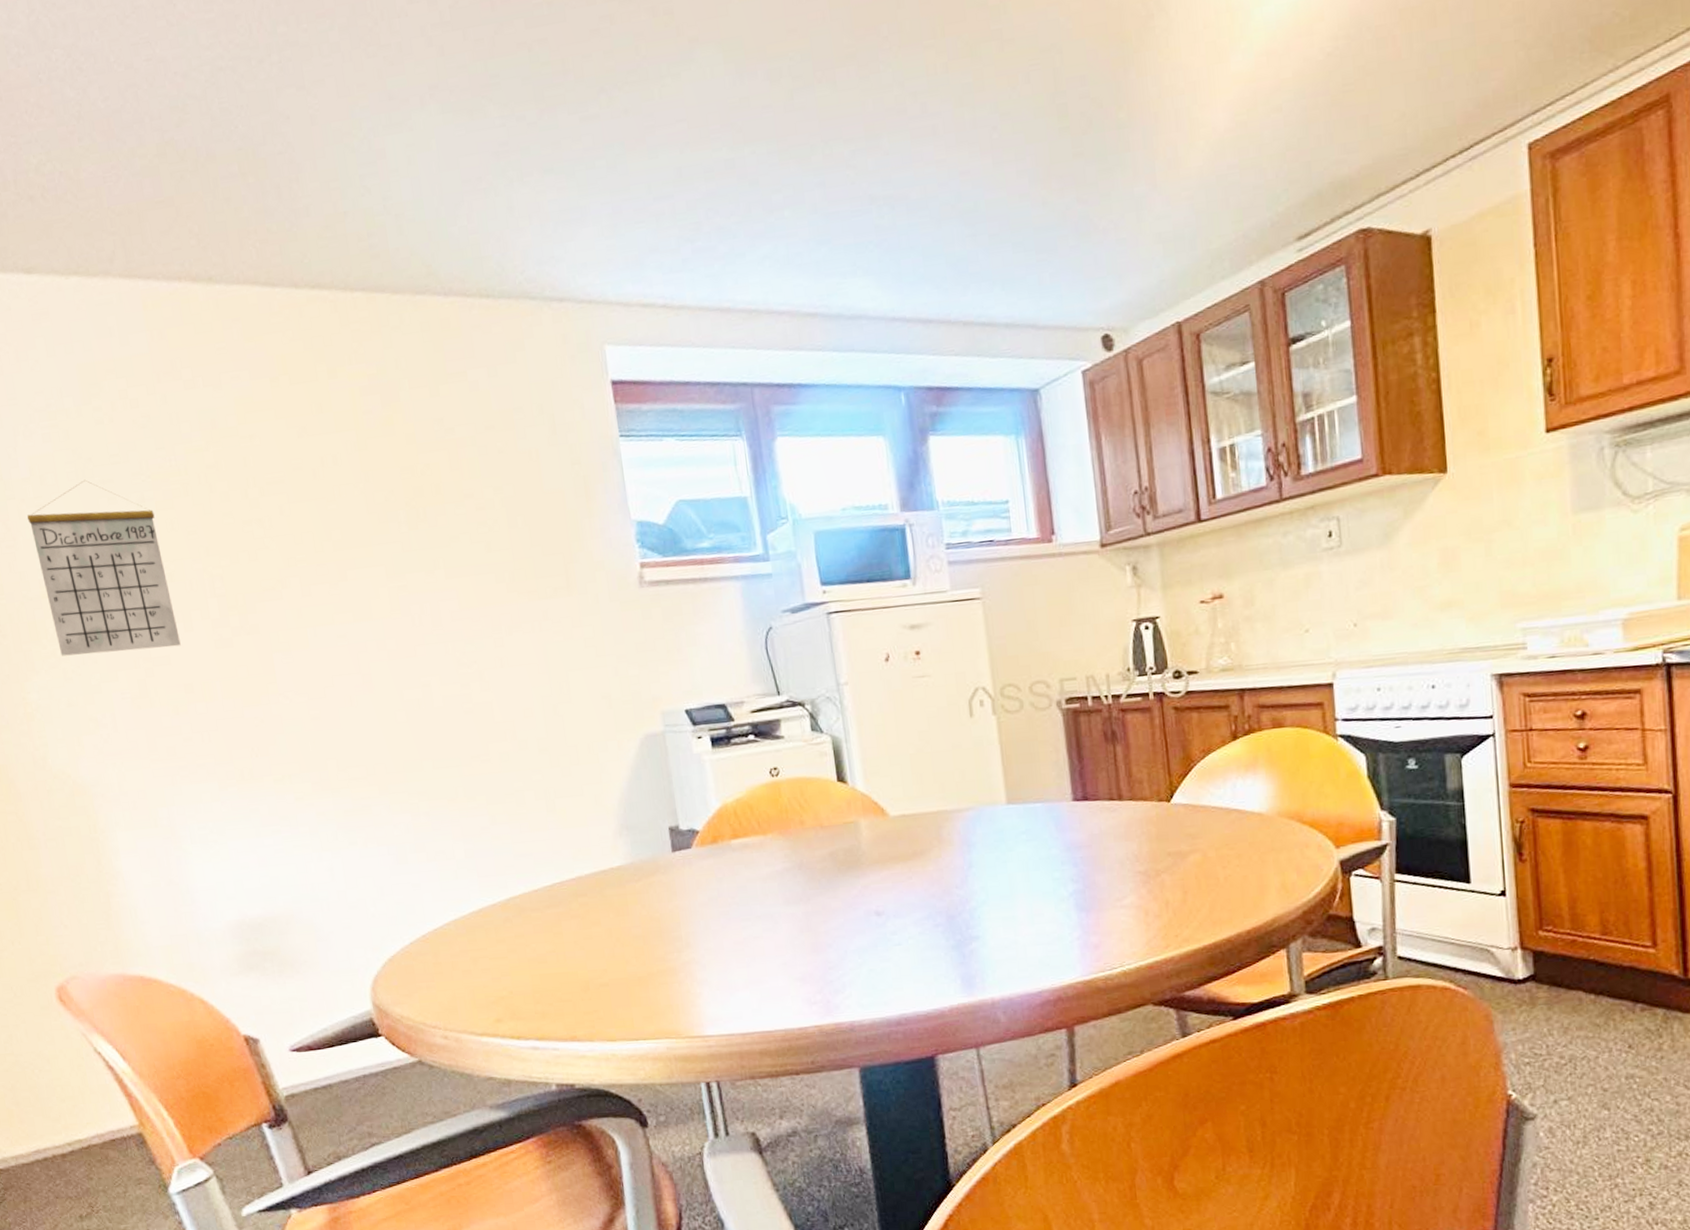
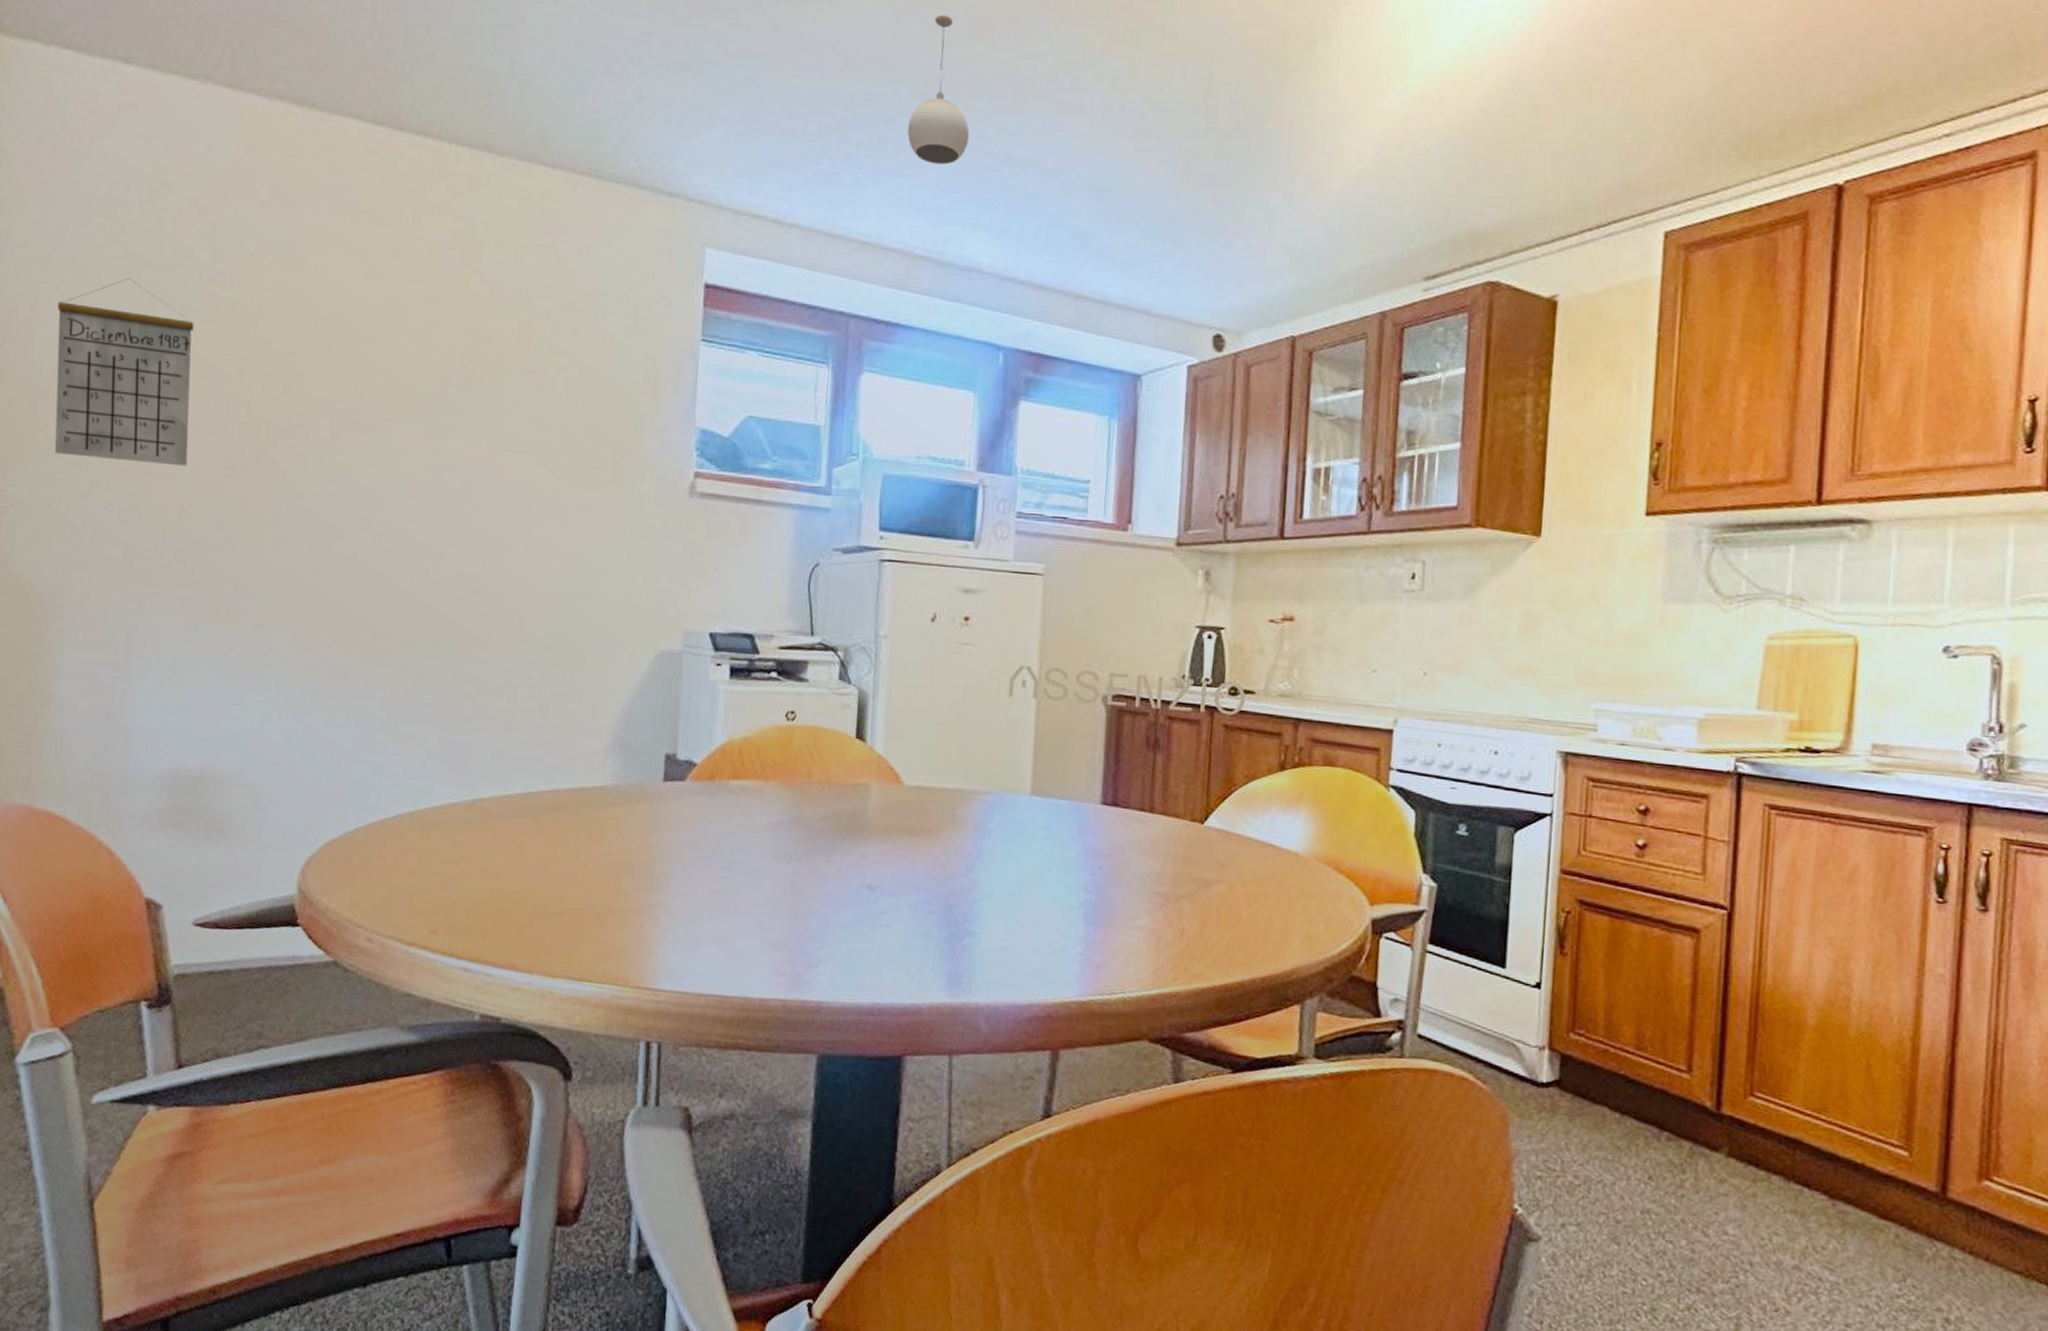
pendant light: none [770,64,832,220] -> present [907,14,970,165]

